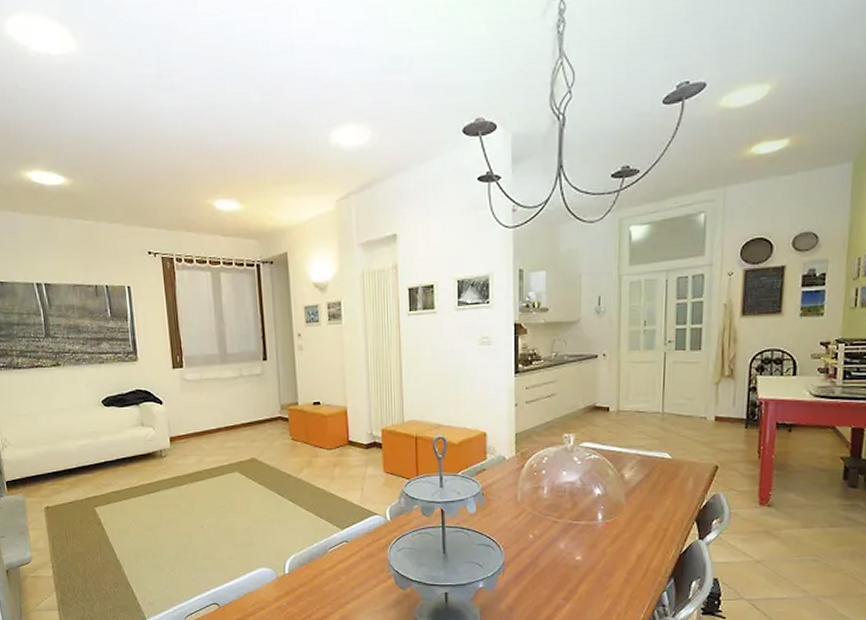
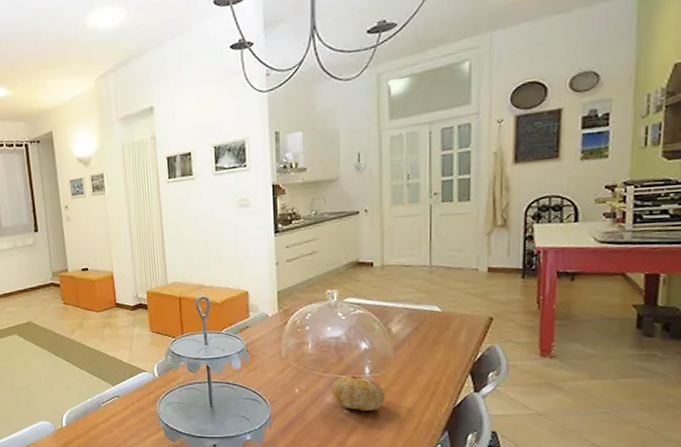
fruit: none [565,521,617,558] -> present [331,375,385,411]

